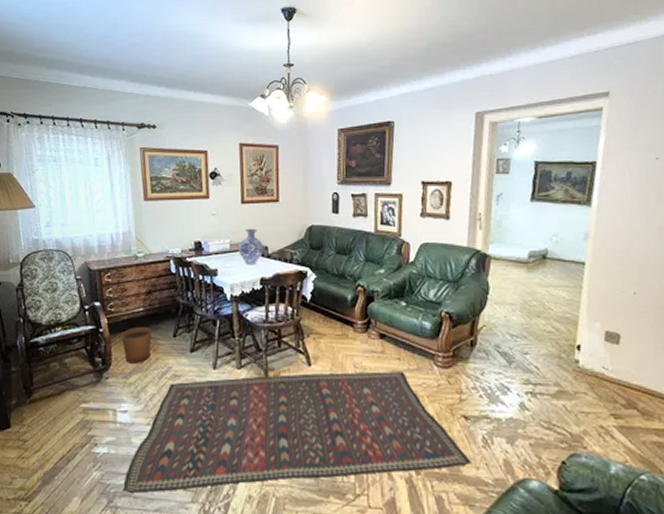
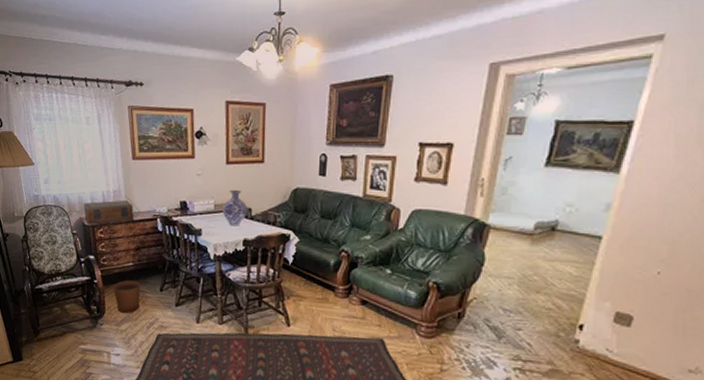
decorative box: none [89,241,145,269] -> present [84,200,134,225]

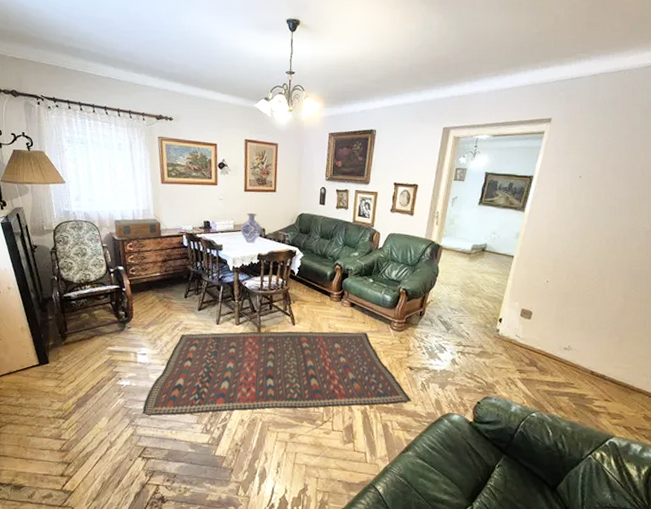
planter: present [113,280,141,313] -> none [141,288,167,317]

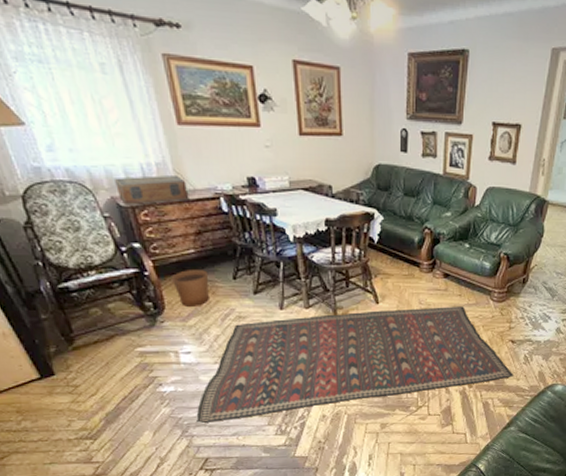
planter: none [141,288,167,317] -> present [172,270,209,307]
vase: present [240,213,262,243] -> none [298,165,328,205]

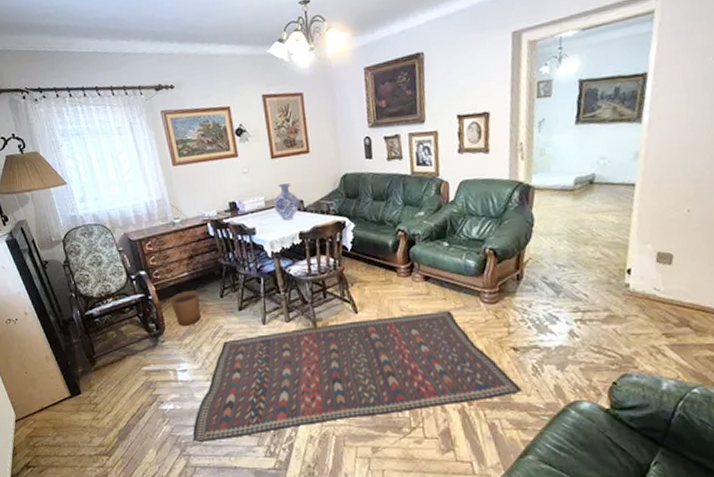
decorative box: present [115,174,190,205] -> none [127,208,183,239]
vase: none [298,165,328,205] -> present [273,183,300,221]

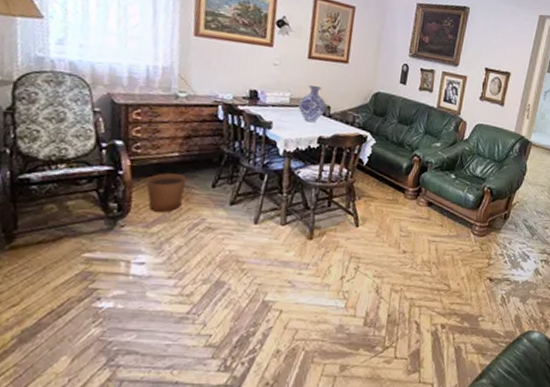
area rug: present [192,311,522,442] -> none [126,234,489,350]

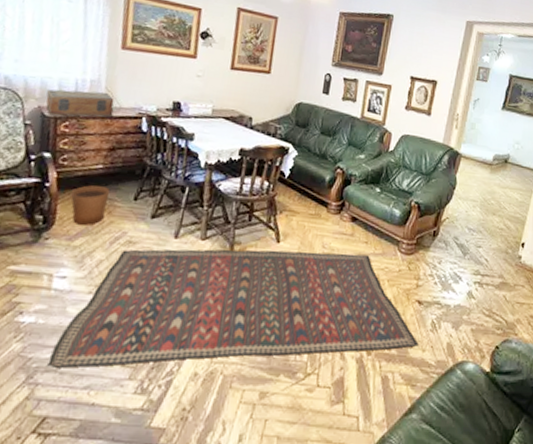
decorative box: none [115,76,189,105] -> present [45,89,115,117]
area rug: none [126,234,489,350] -> present [45,249,419,368]
vase: present [298,85,327,123] -> none [220,96,249,135]

